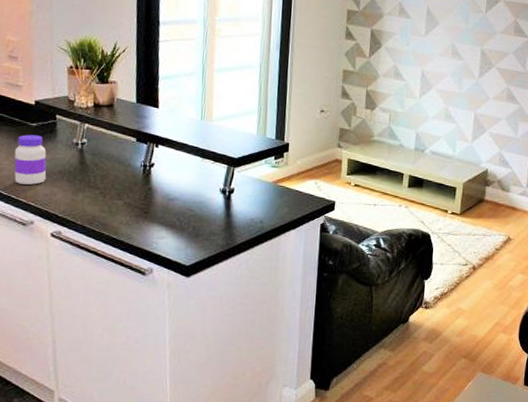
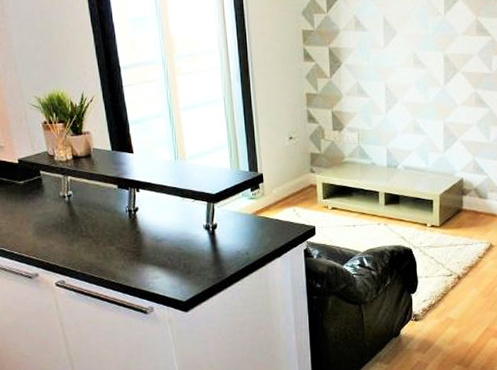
jar: present [14,134,47,185] -> none [8,192,42,240]

